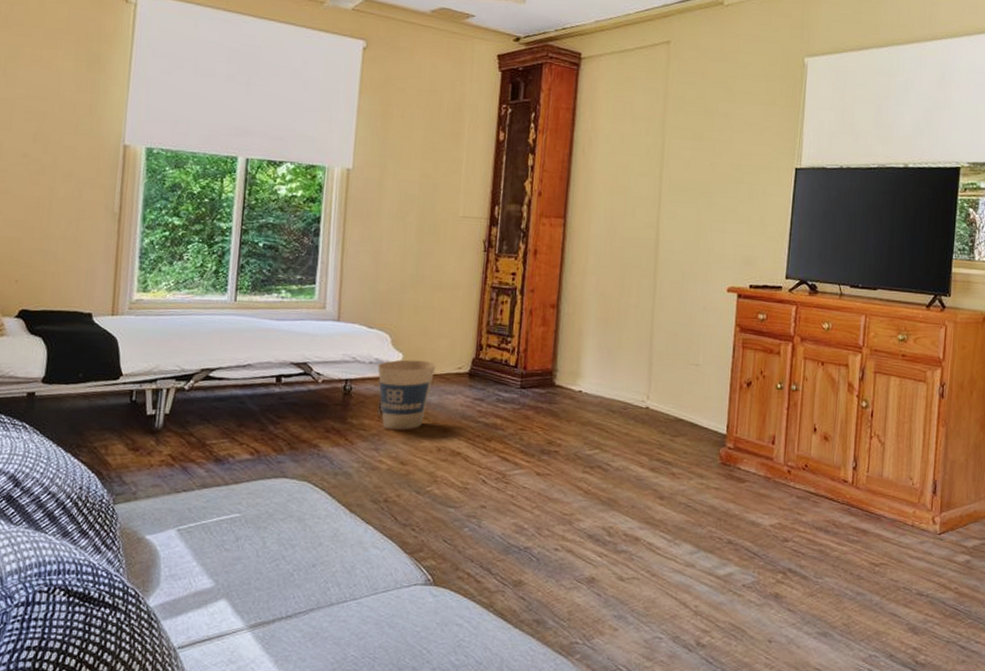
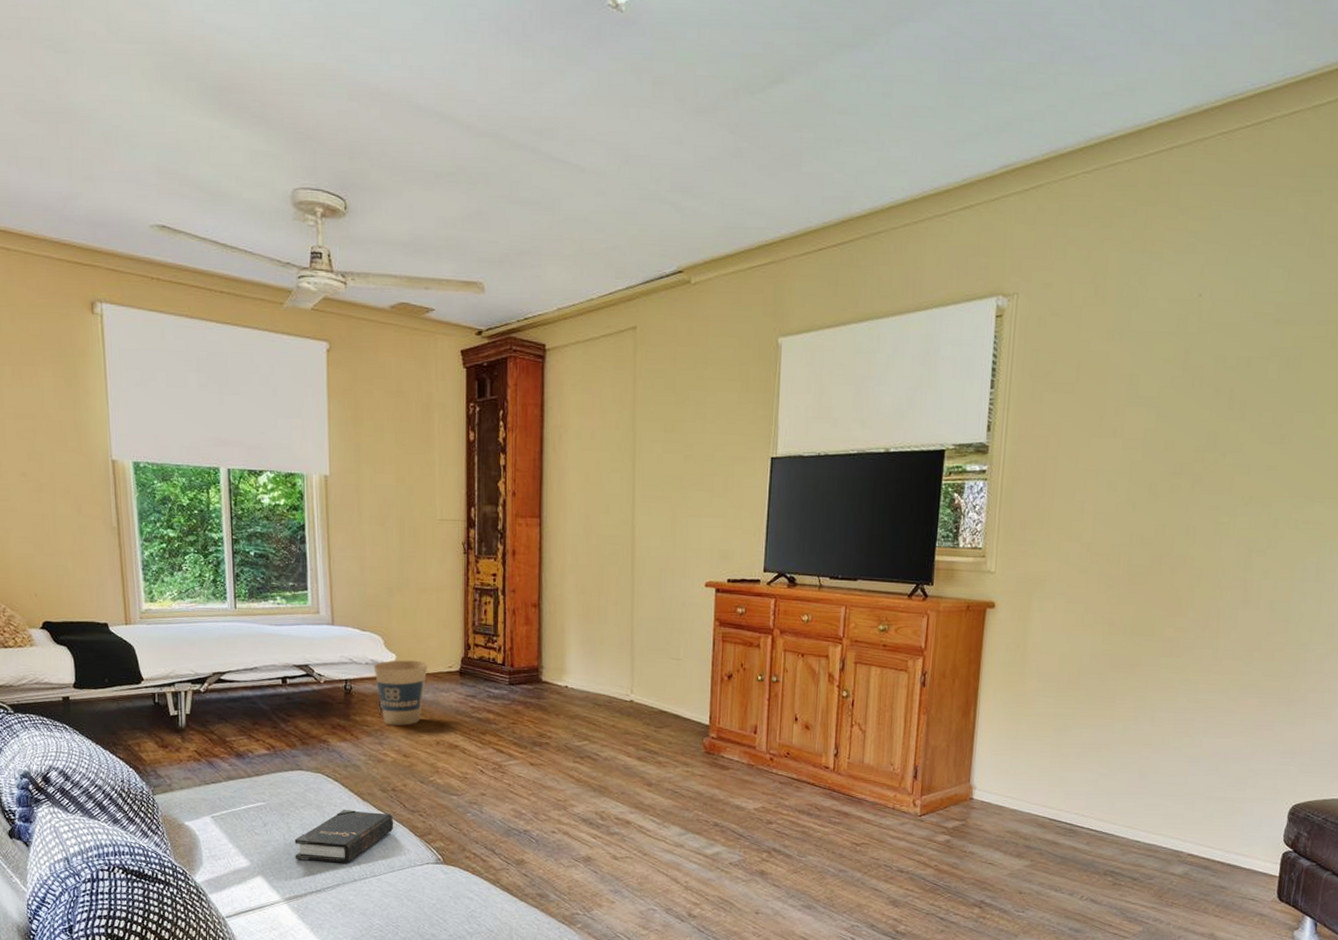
hardback book: none [266,523,383,584] -> present [294,810,394,863]

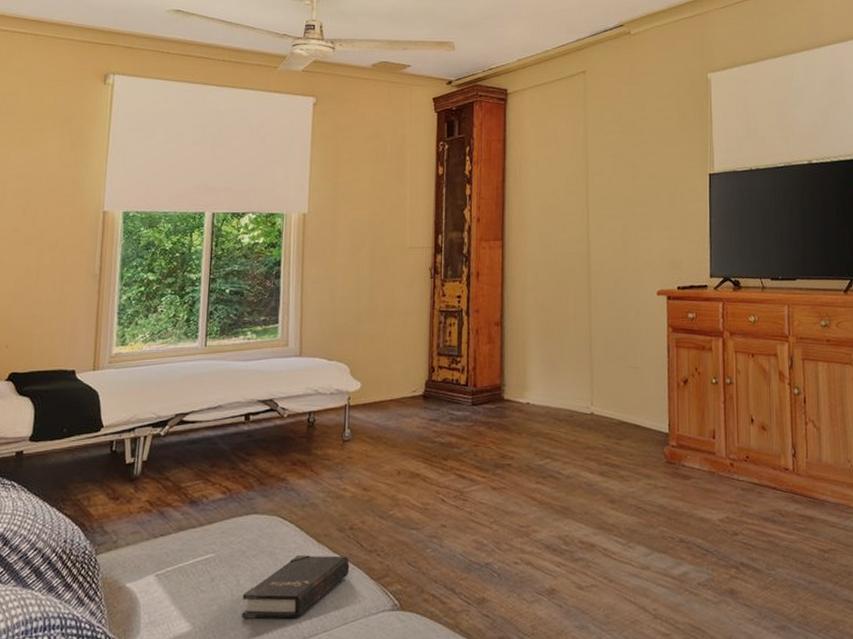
trash can: present [374,660,428,726] -> none [338,387,393,457]

